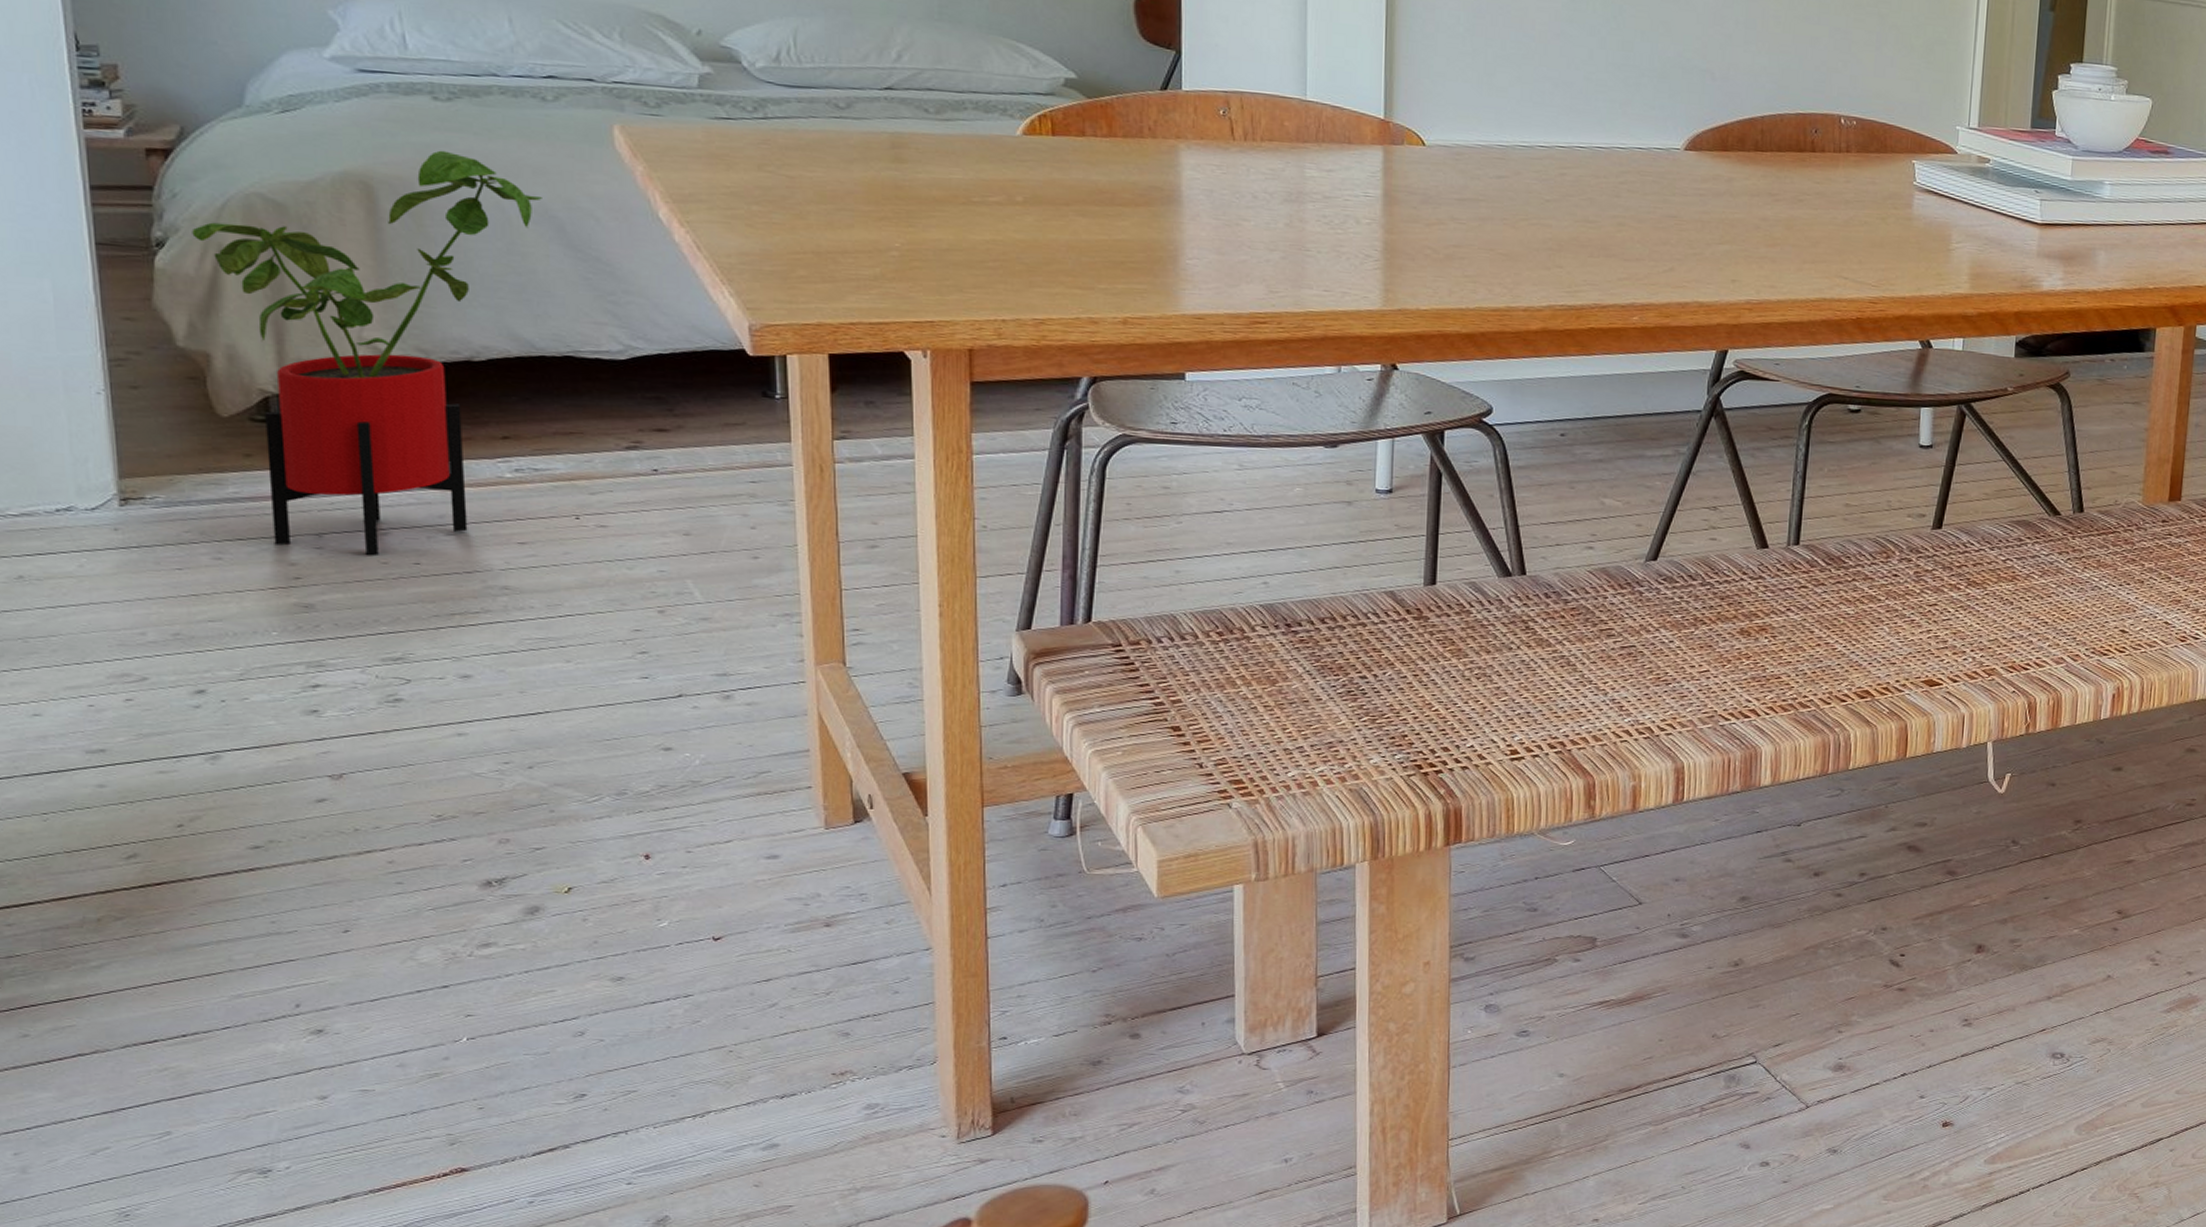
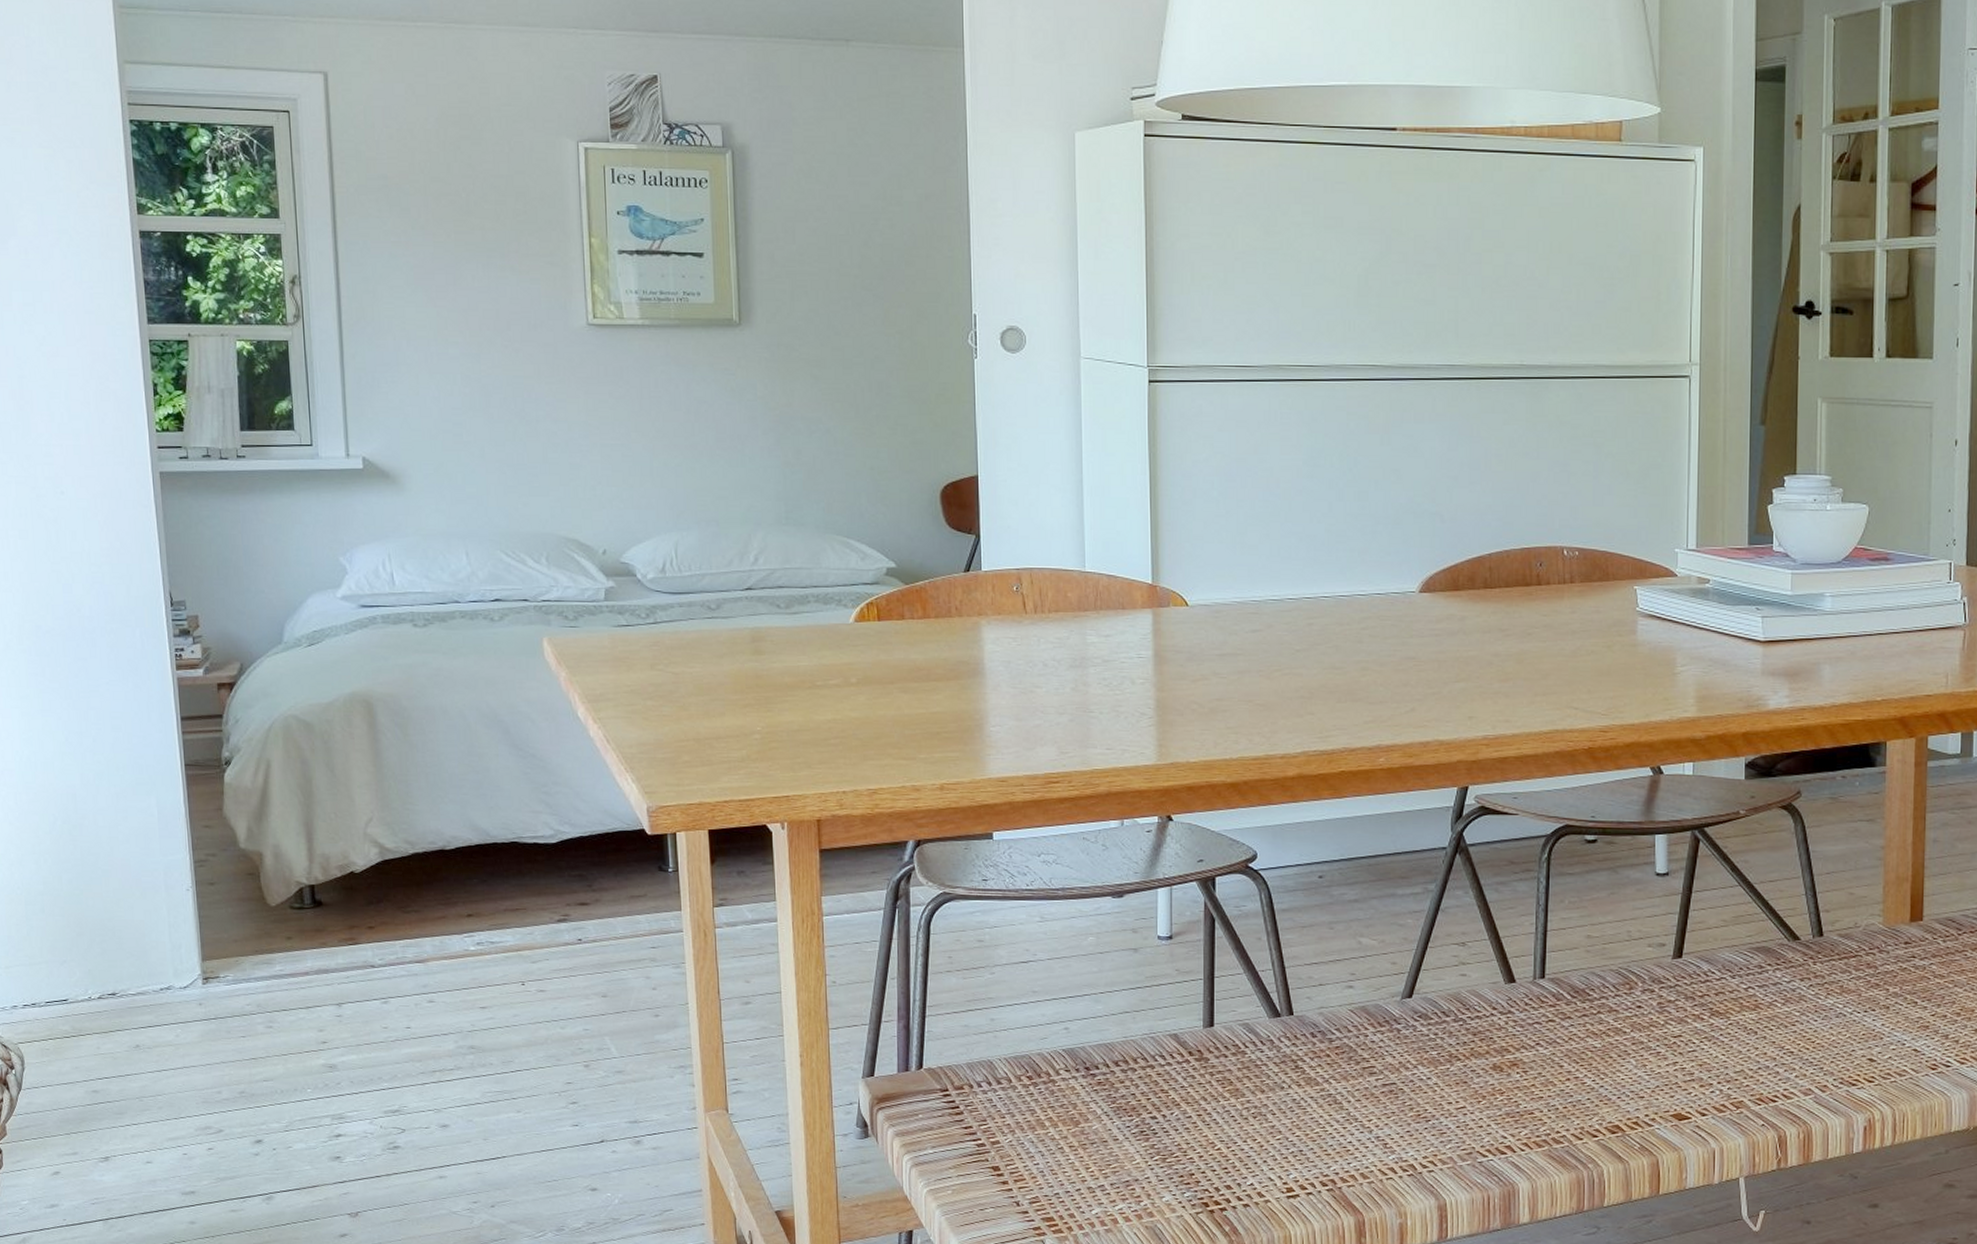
house plant: present [191,150,542,556] -> none [249,669,493,1022]

